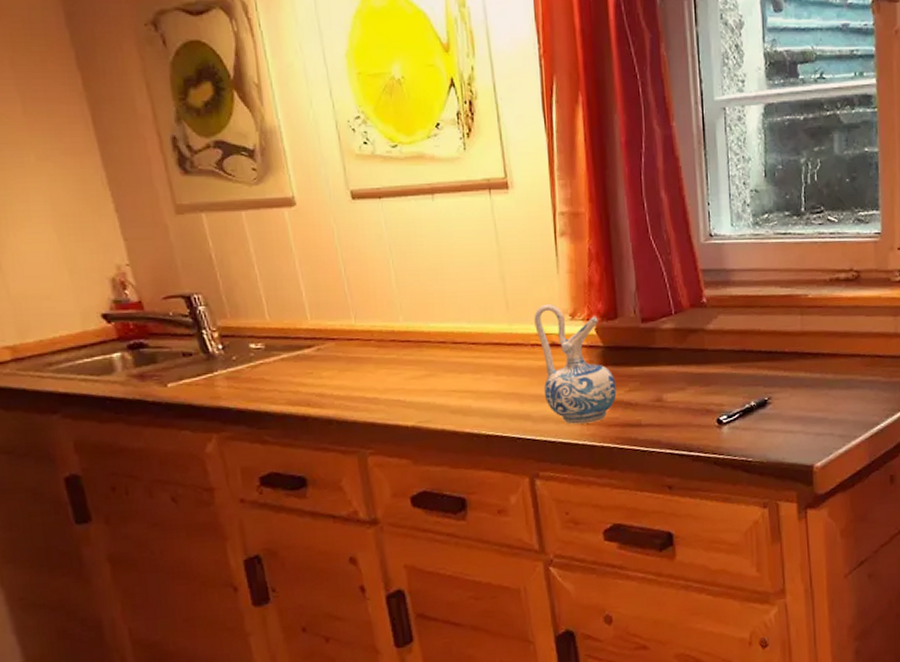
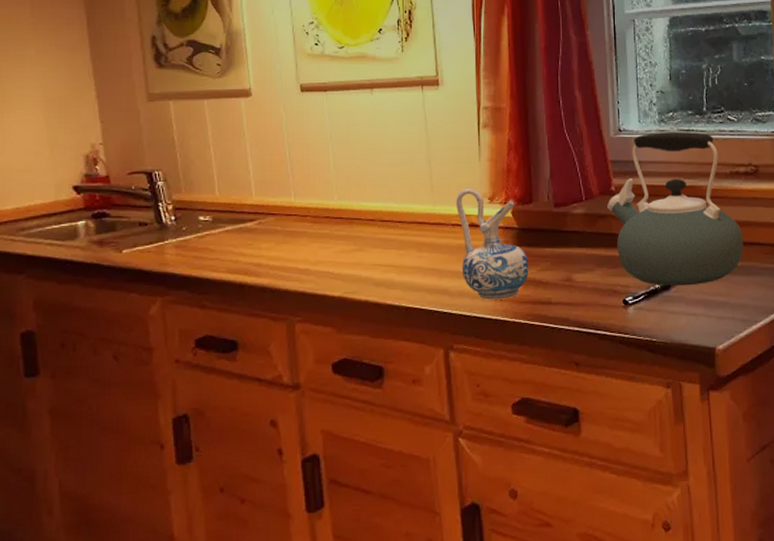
kettle: none [697,235,844,403] -> present [606,132,744,286]

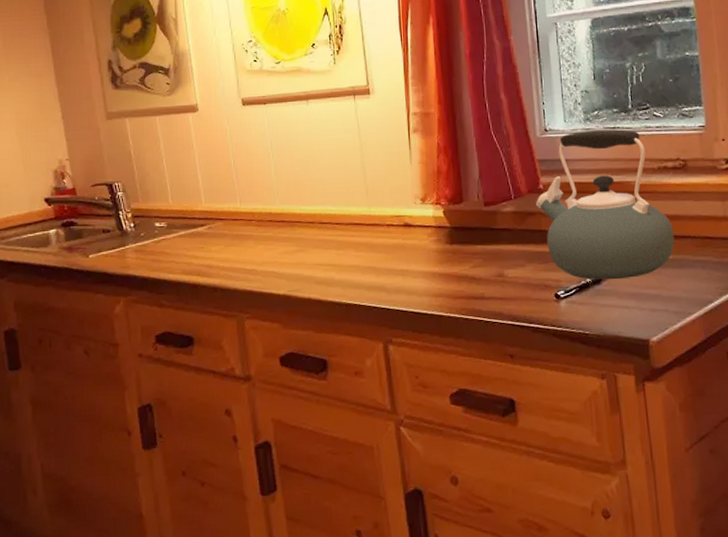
ceramic pitcher: present [456,187,529,300] -> none [390,189,462,296]

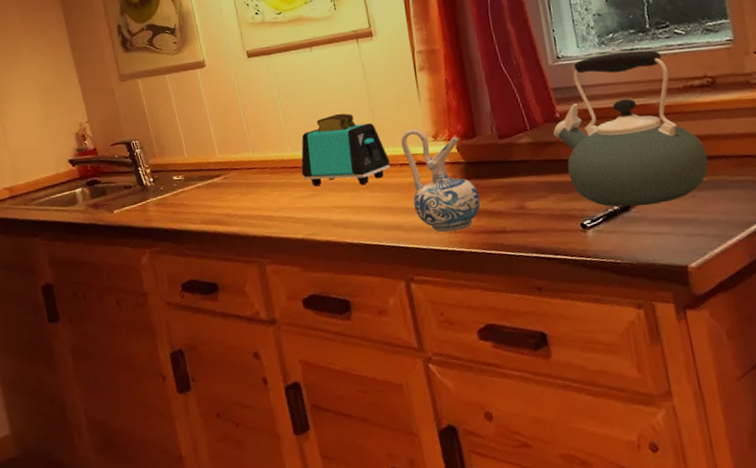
toaster: none [288,169,378,243] -> present [301,113,391,186]
ceramic pitcher: none [390,189,462,296] -> present [401,128,481,233]

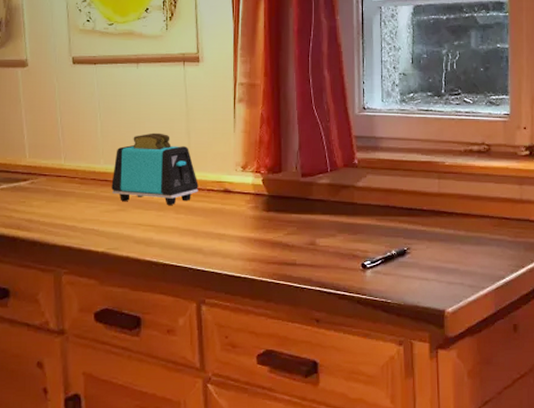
ceramic pitcher: present [401,128,481,233] -> none [212,156,277,260]
kettle: present [552,50,709,207] -> none [349,111,475,253]

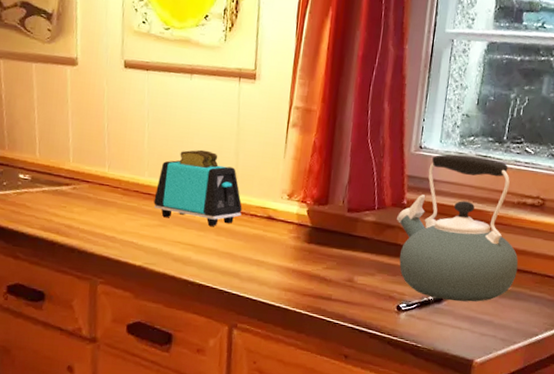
kettle: none [349,111,475,253] -> present [396,154,519,302]

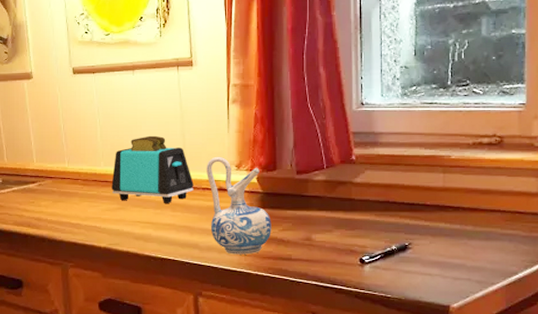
ceramic pitcher: none [253,182,317,290] -> present [207,156,272,255]
kettle: present [396,154,519,302] -> none [346,105,484,248]

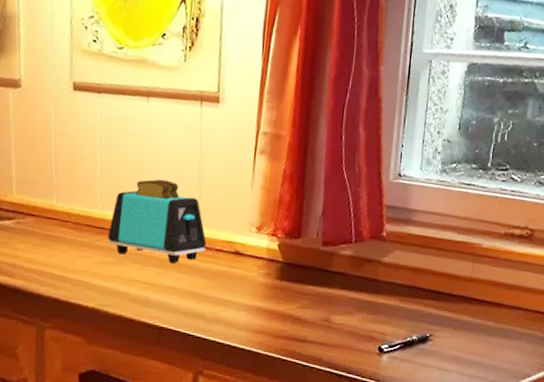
ceramic pitcher: present [207,156,272,255] -> none [220,214,290,332]

